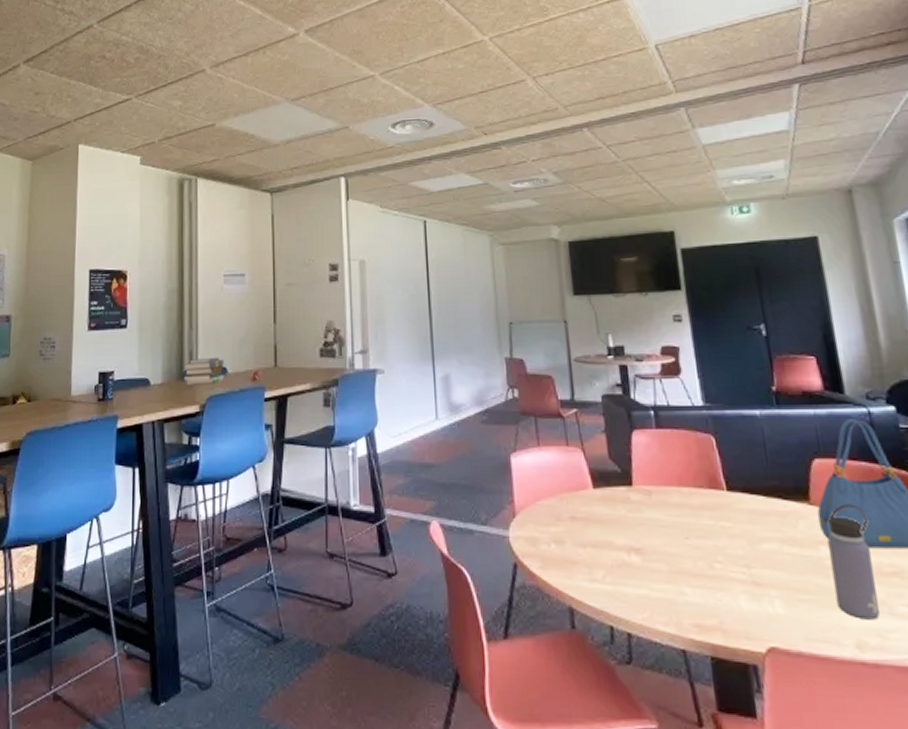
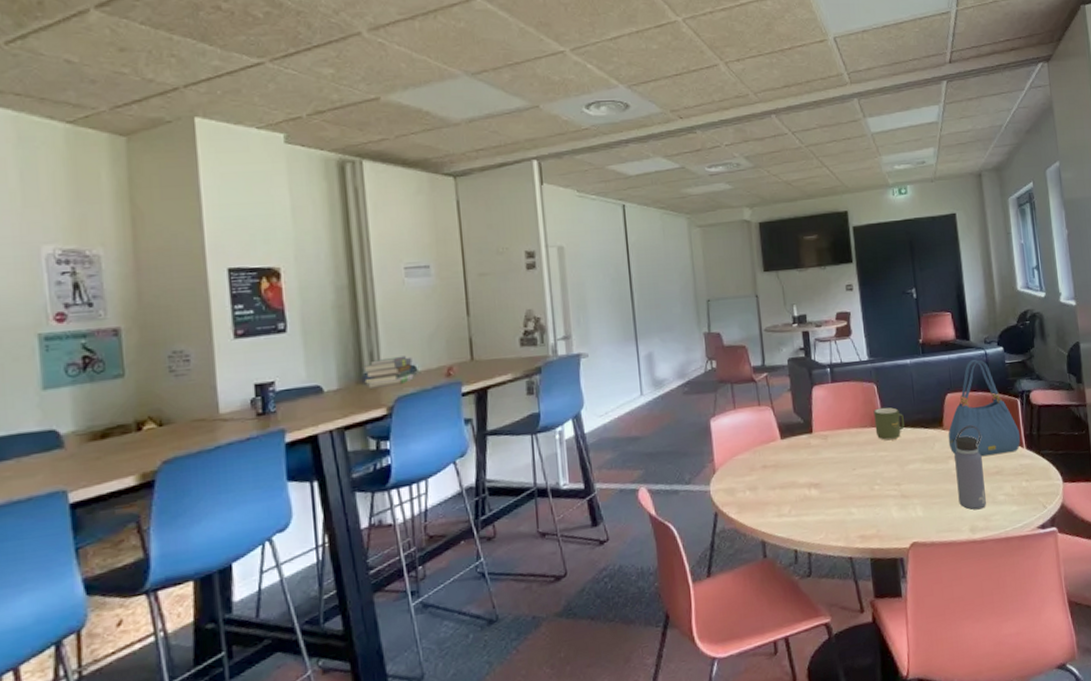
mug: none [711,466,755,508] -> present [873,407,905,441]

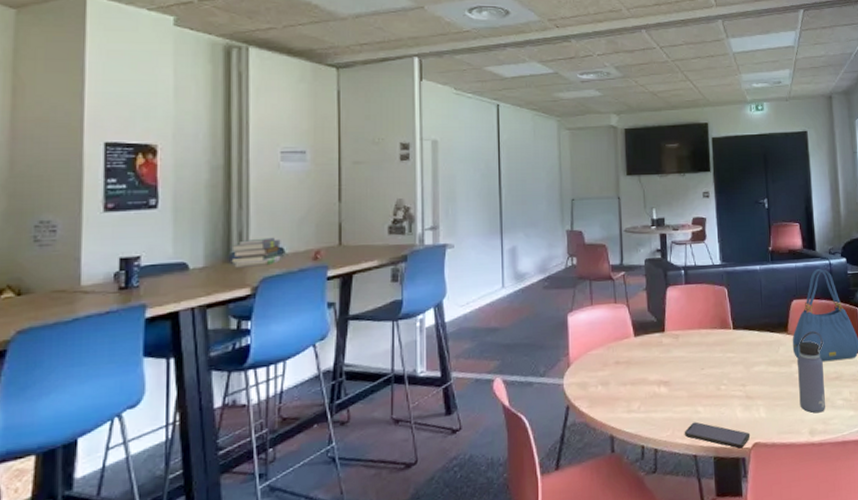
smartphone: none [838,523,908,549] -> present [684,421,751,449]
mug: present [873,407,905,441] -> none [723,310,752,343]

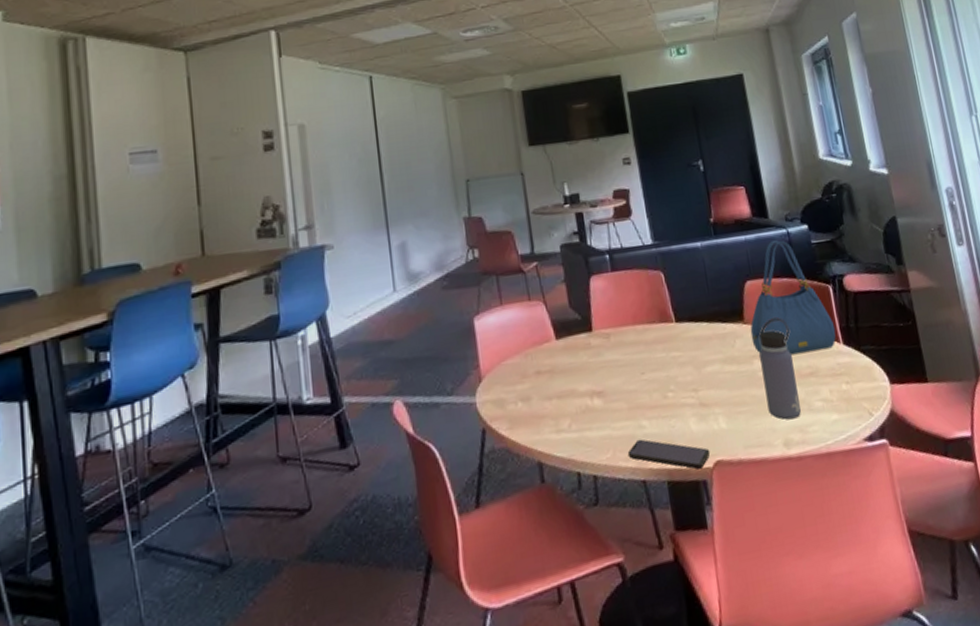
books: present [231,237,281,269] -> none [82,252,138,293]

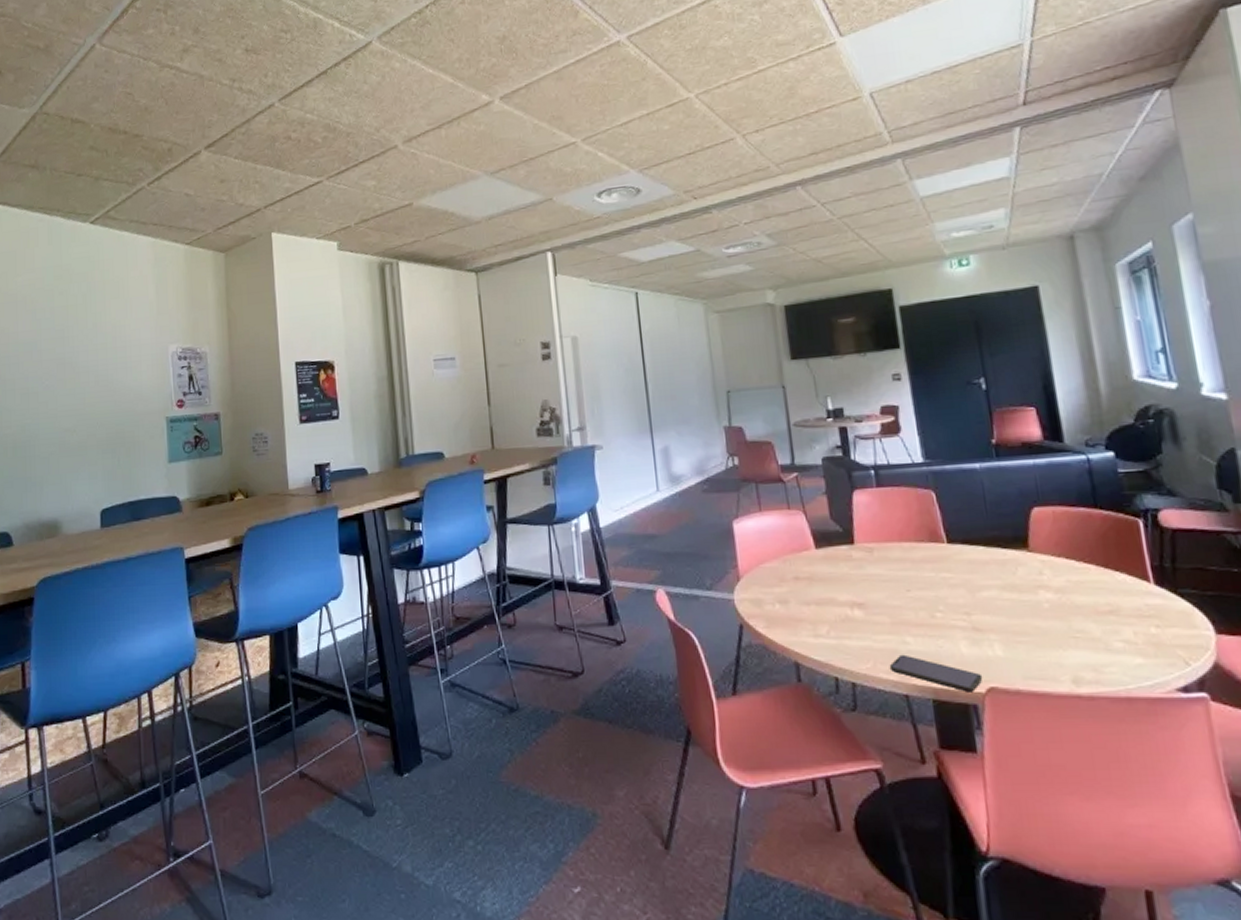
handbag: present [750,240,836,355] -> none [1035,467,1146,590]
water bottle: present [759,317,801,420] -> none [1046,549,1095,657]

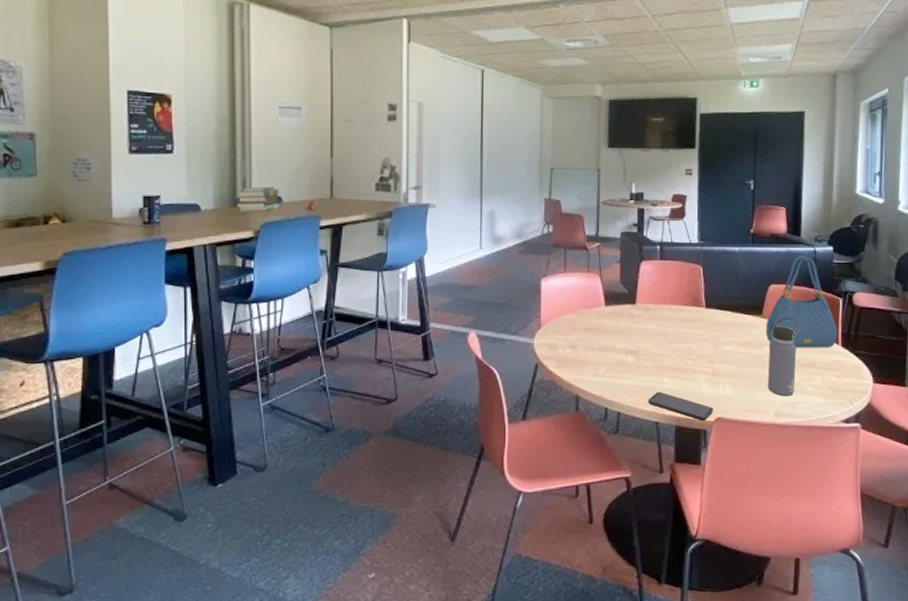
books: none [400,443,442,474] -> present [236,186,279,214]
handbag: none [1035,467,1146,590] -> present [765,256,838,348]
water bottle: none [1046,549,1095,657] -> present [768,317,798,396]

